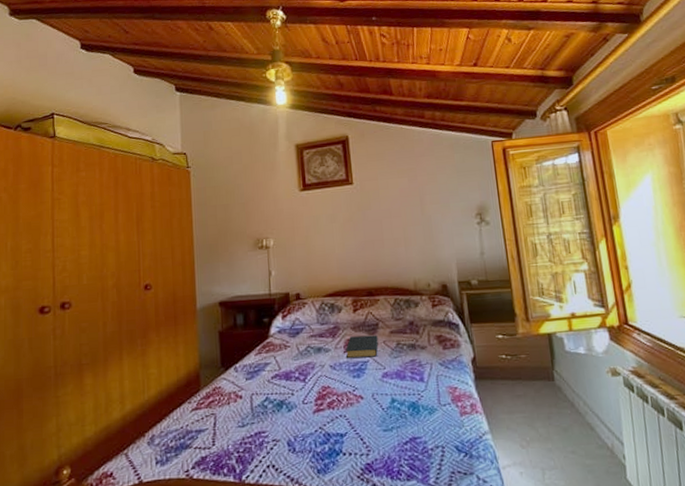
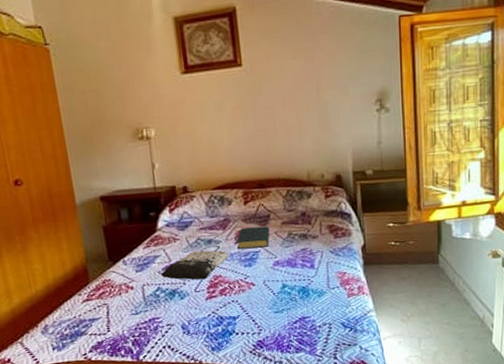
tote bag: none [271,353,338,391] -> present [161,245,230,280]

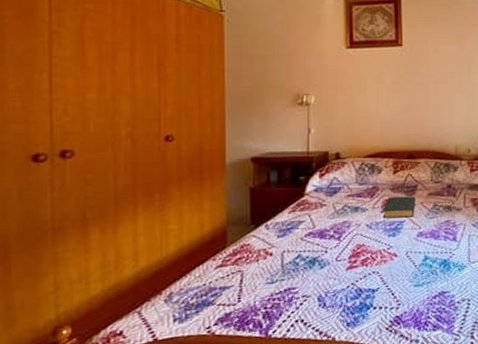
tote bag: present [161,245,230,280] -> none [304,212,375,249]

